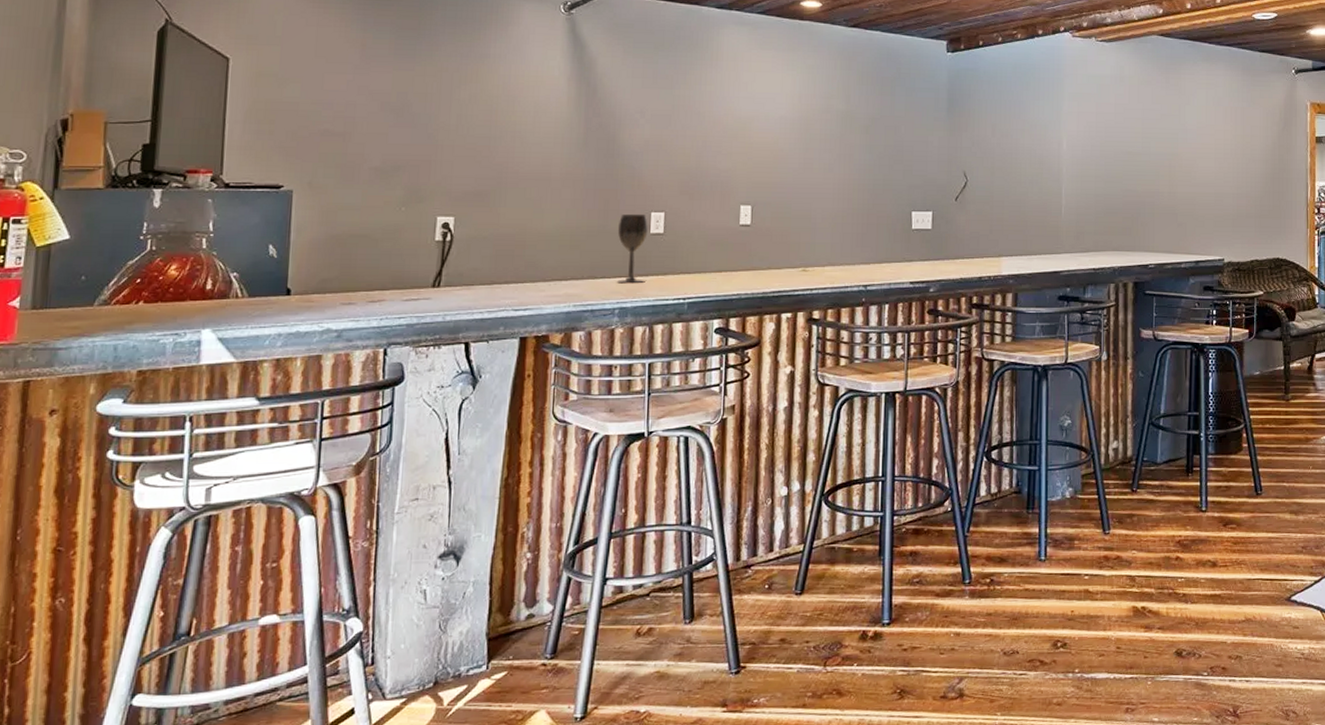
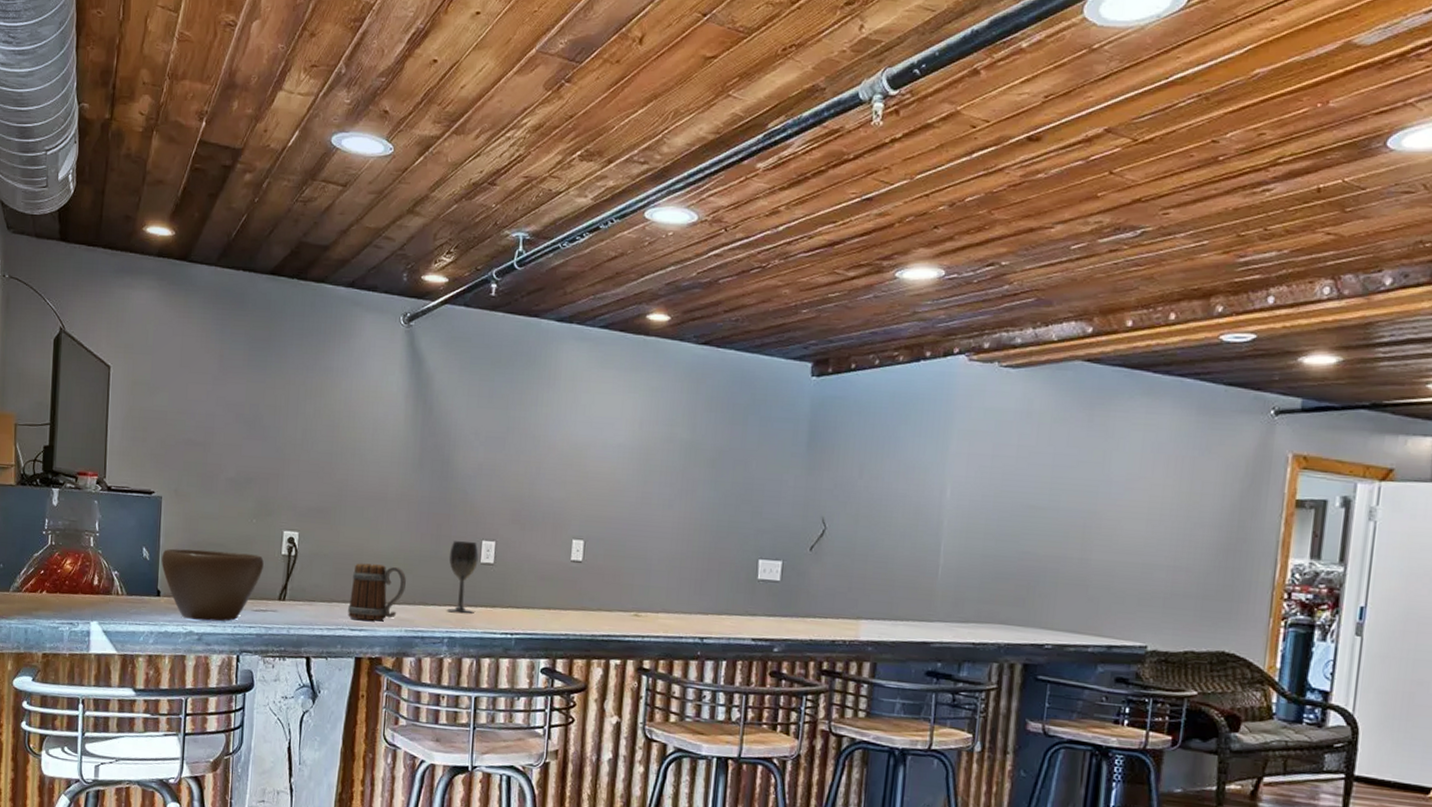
bowl: none [292,242,415,316] -> present [162,548,264,622]
beer mug: none [511,243,573,299] -> present [348,563,406,621]

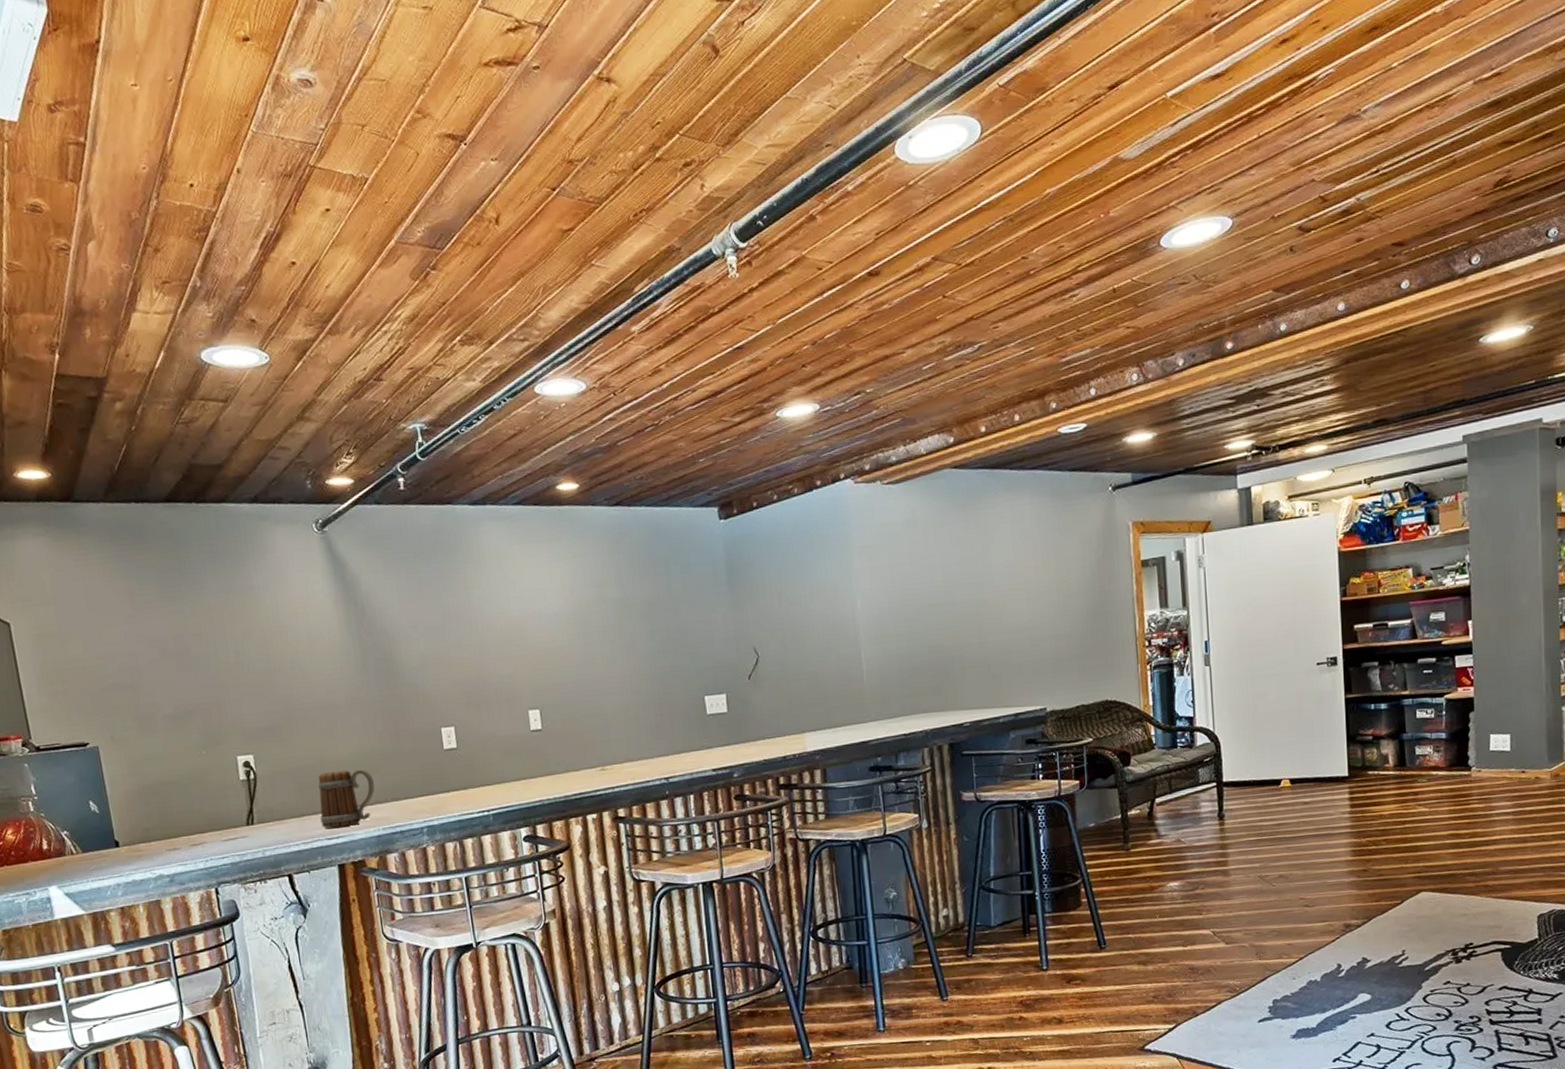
bowl: present [162,548,264,622] -> none [112,785,224,863]
wine glass: present [446,541,479,614] -> none [411,731,446,803]

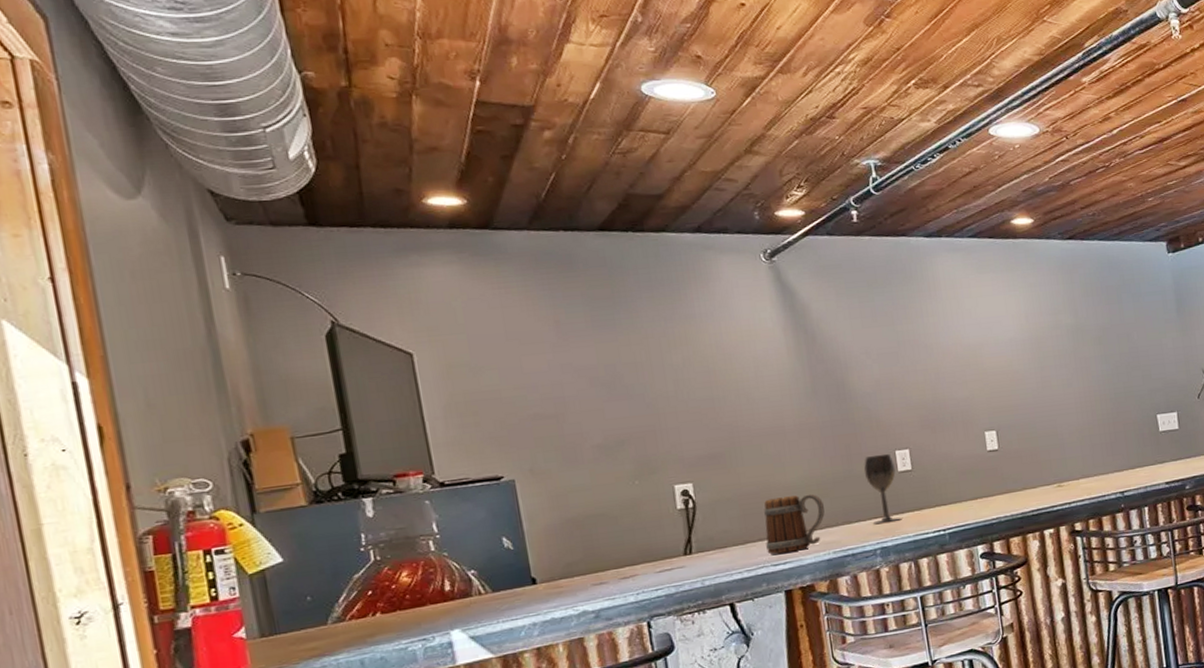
wine glass: none [411,731,446,803] -> present [863,454,901,525]

